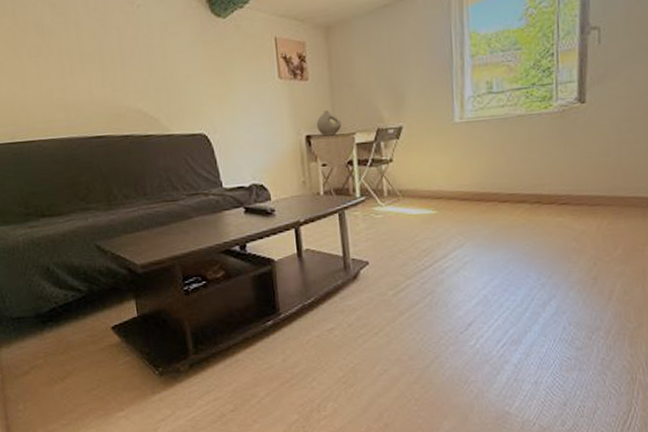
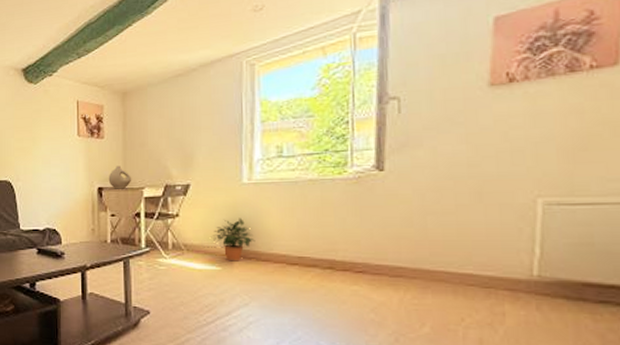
potted plant: none [425,158,469,204] -> present [211,217,255,262]

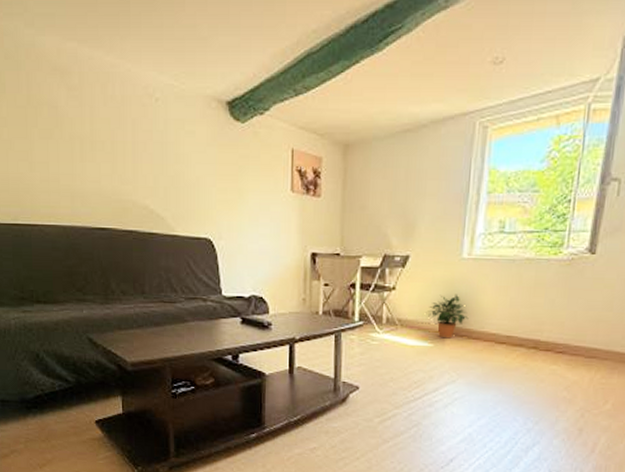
vase: present [108,166,132,189] -> none [323,230,349,256]

